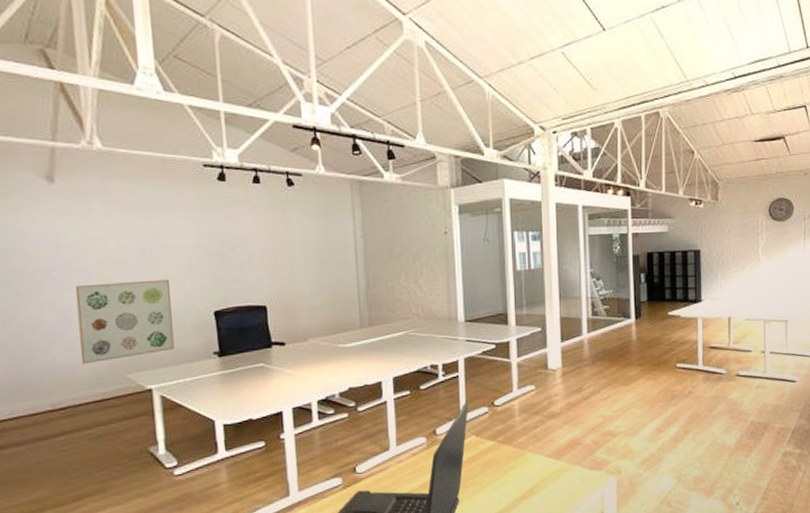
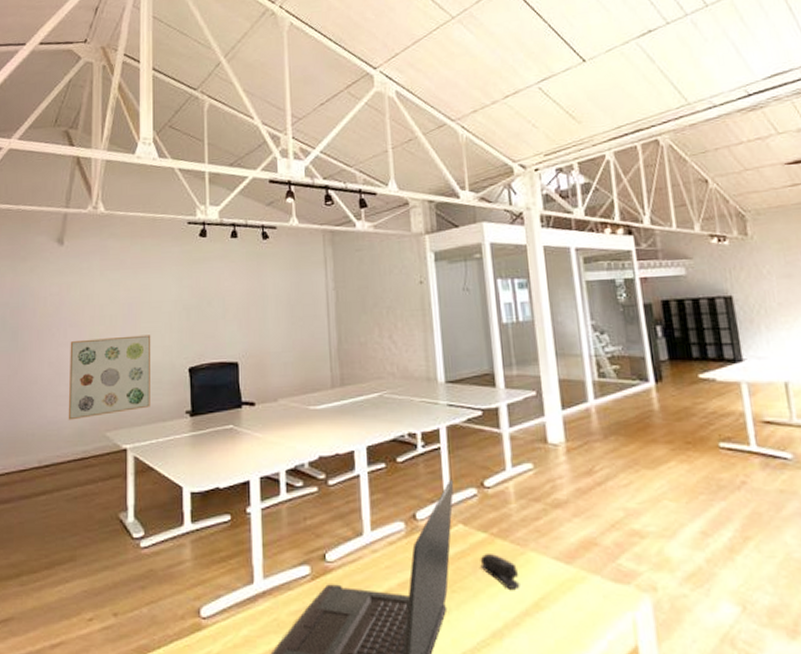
stapler: none [488,456,519,481] -> present [480,554,520,589]

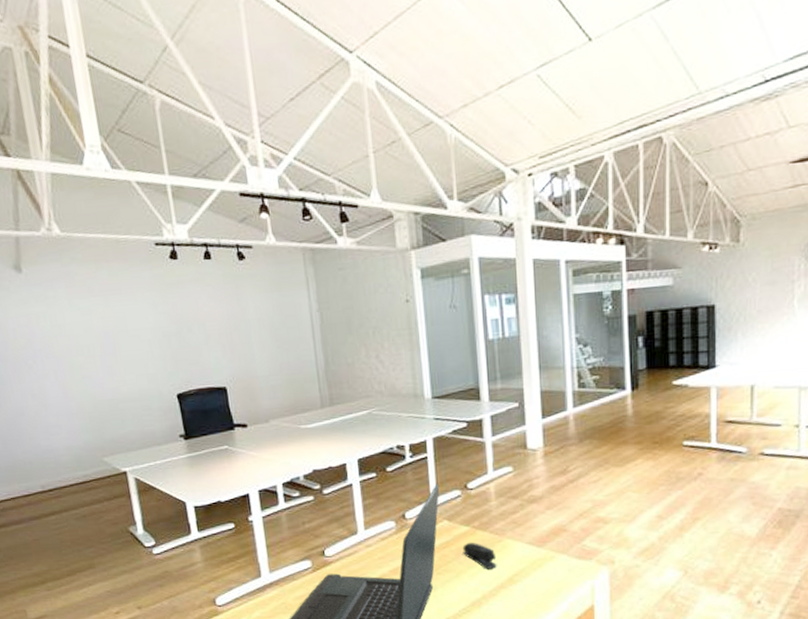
wall art: present [68,335,151,420] -> none [50,363,144,448]

